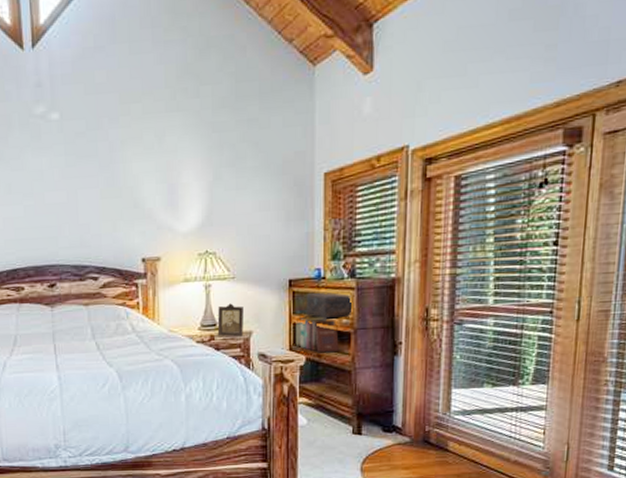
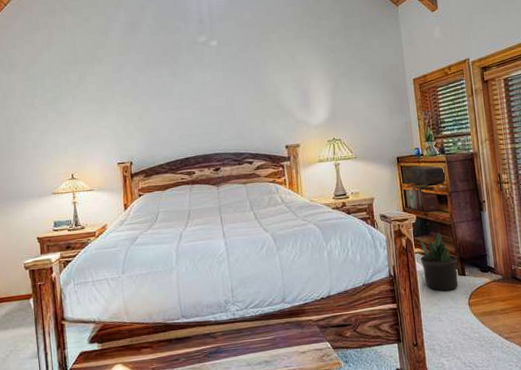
photo frame: present [217,303,243,337] -> none [346,177,368,203]
planter: none [305,379,354,452] -> present [418,232,459,291]

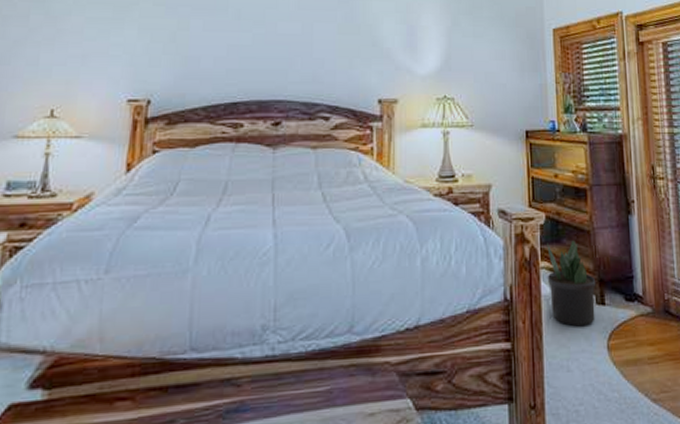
books: present [405,183,440,213] -> none [534,169,577,211]
decorative box: present [411,165,445,186] -> none [543,145,586,174]

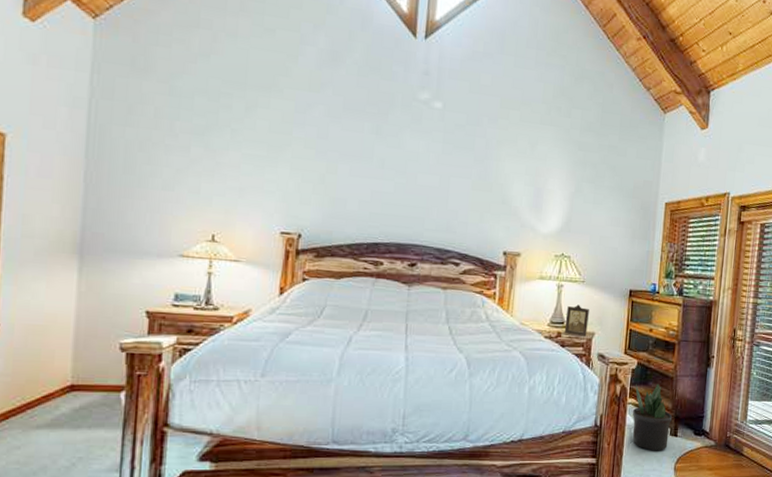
photo frame: none [455,153,483,191] -> present [564,304,589,337]

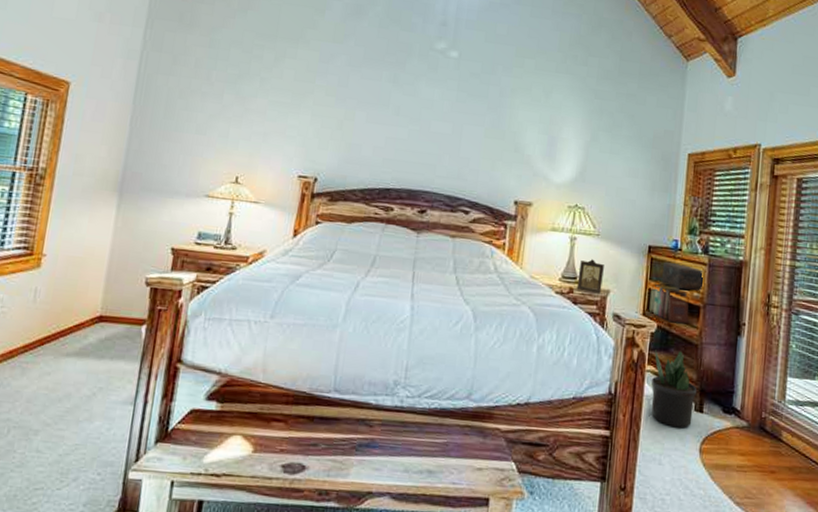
books: none [631,324,666,359] -> present [650,283,689,324]
decorative box: none [641,303,678,330] -> present [662,261,704,292]

